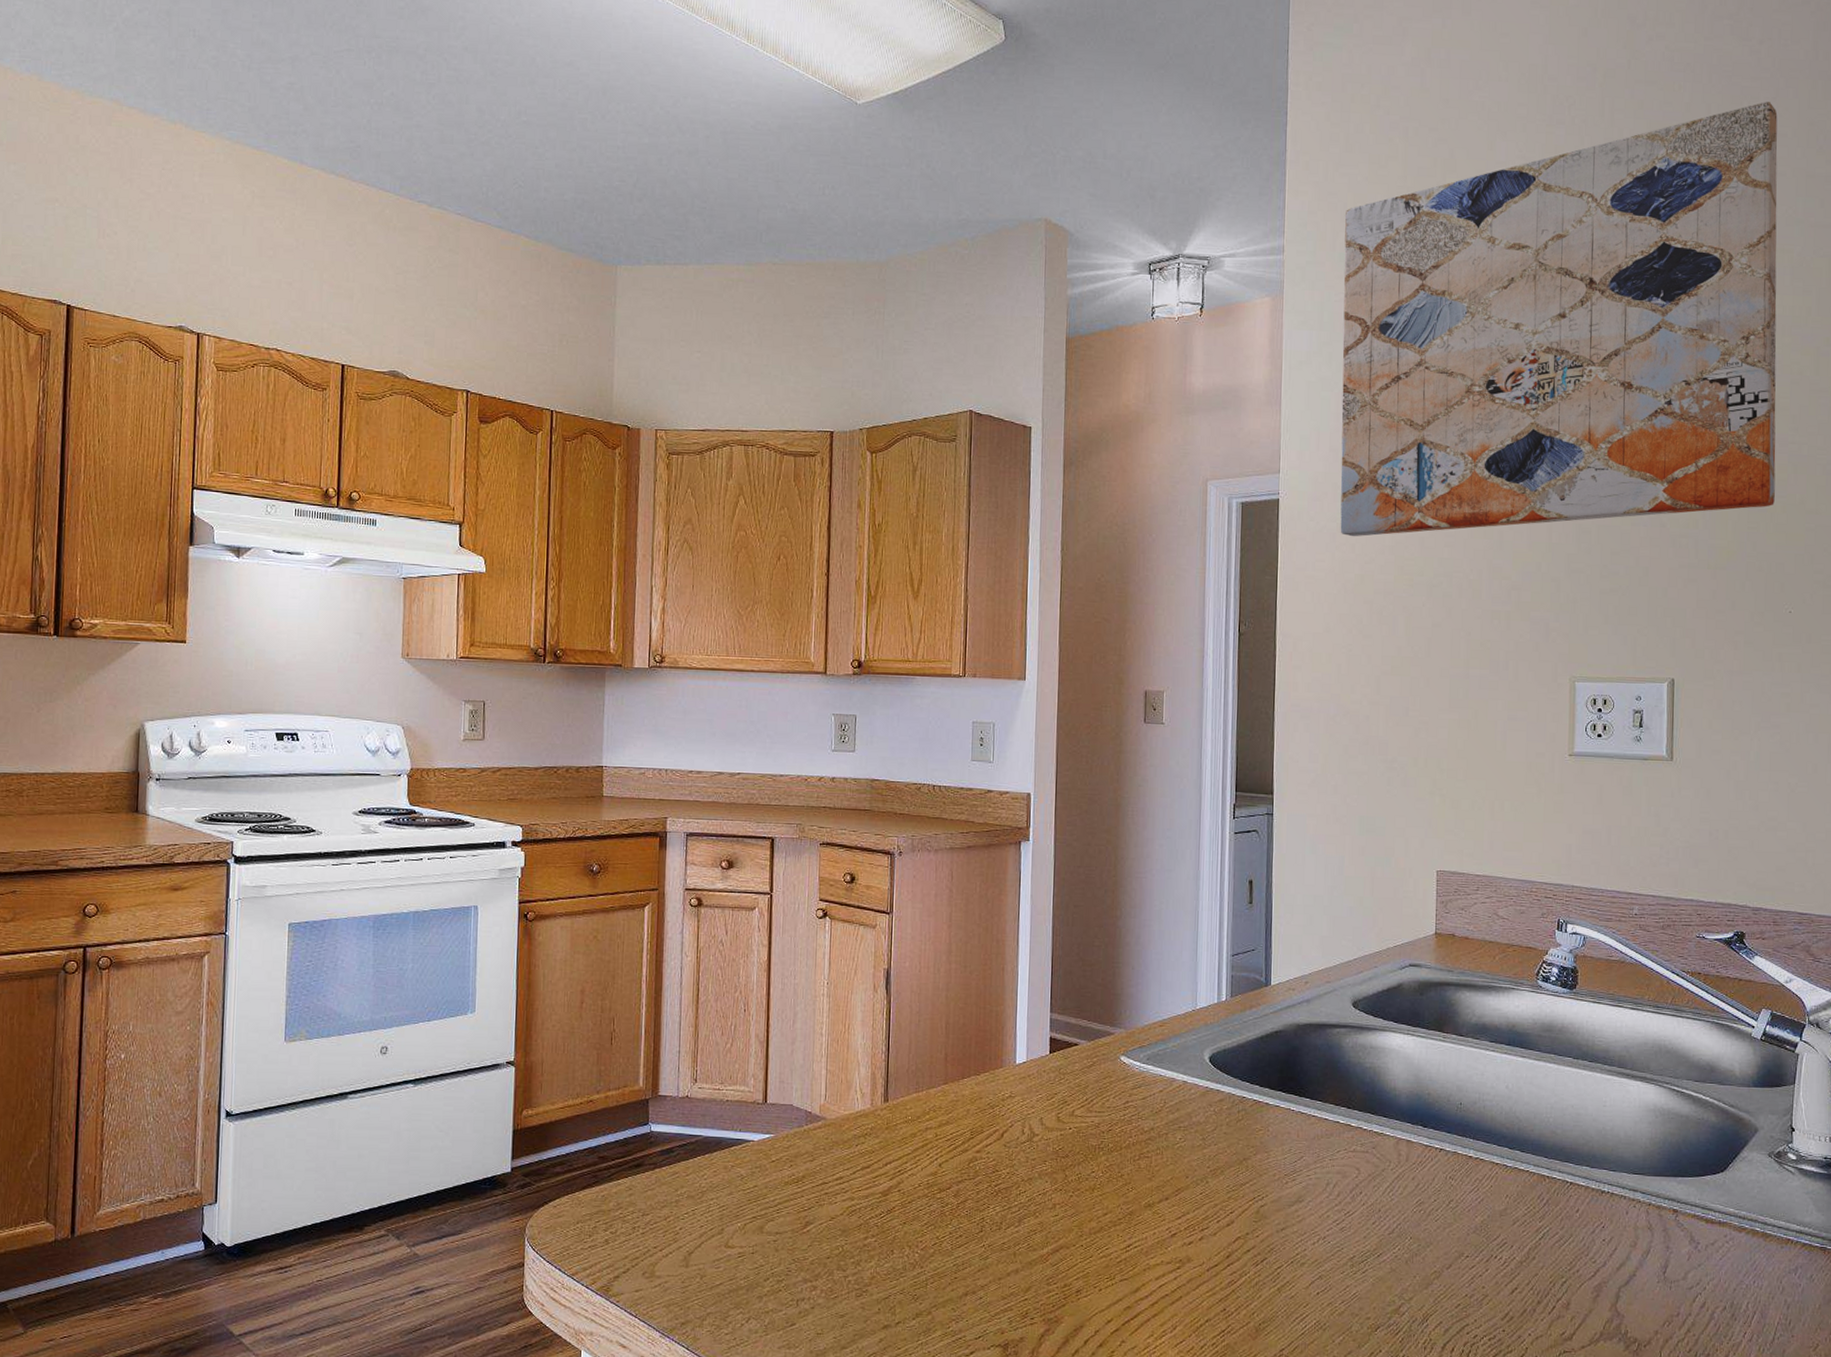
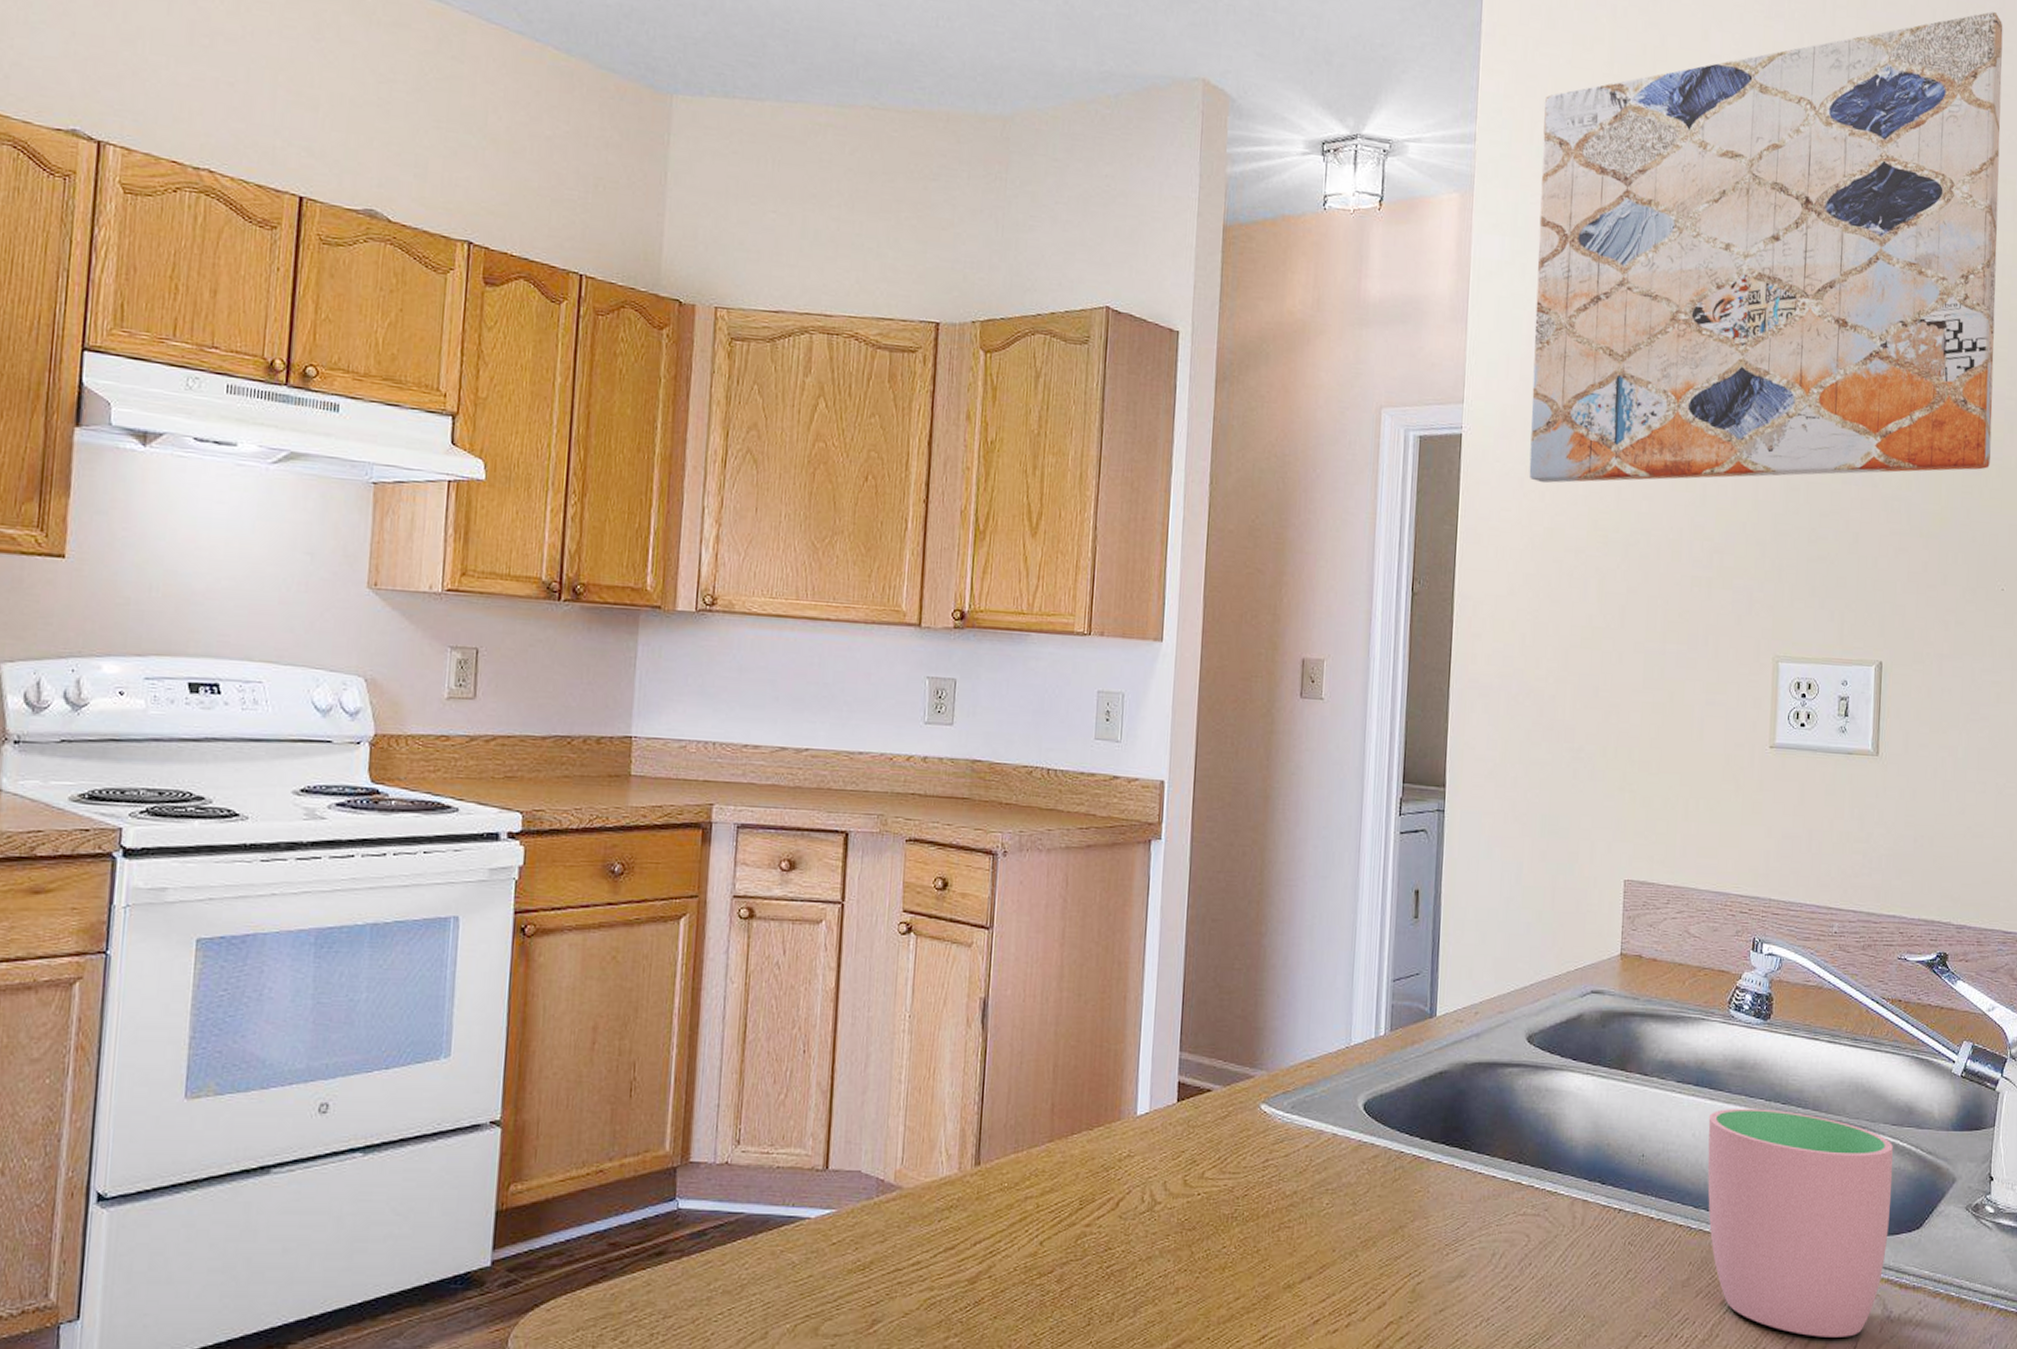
cup: none [1520,1064,1697,1264] -> present [1707,1108,1893,1337]

